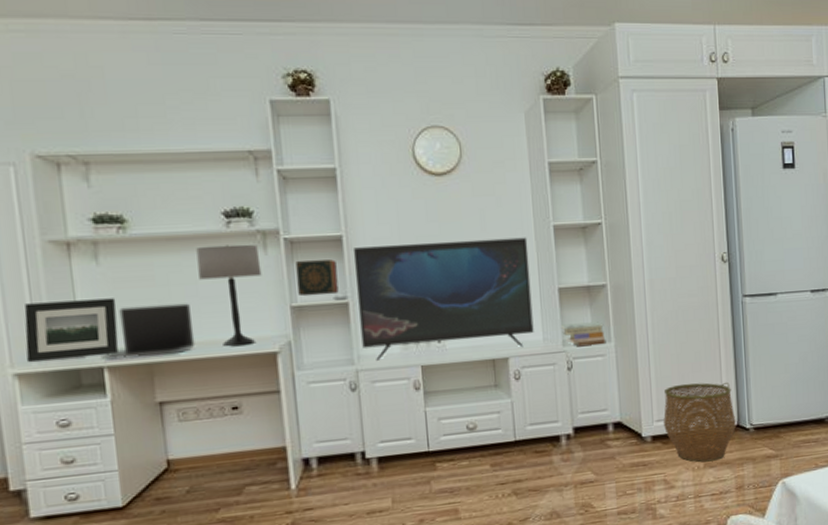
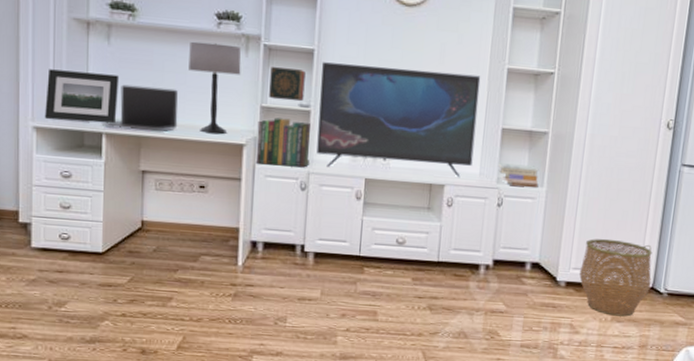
books: none [290,315,357,371] -> present [255,117,312,168]

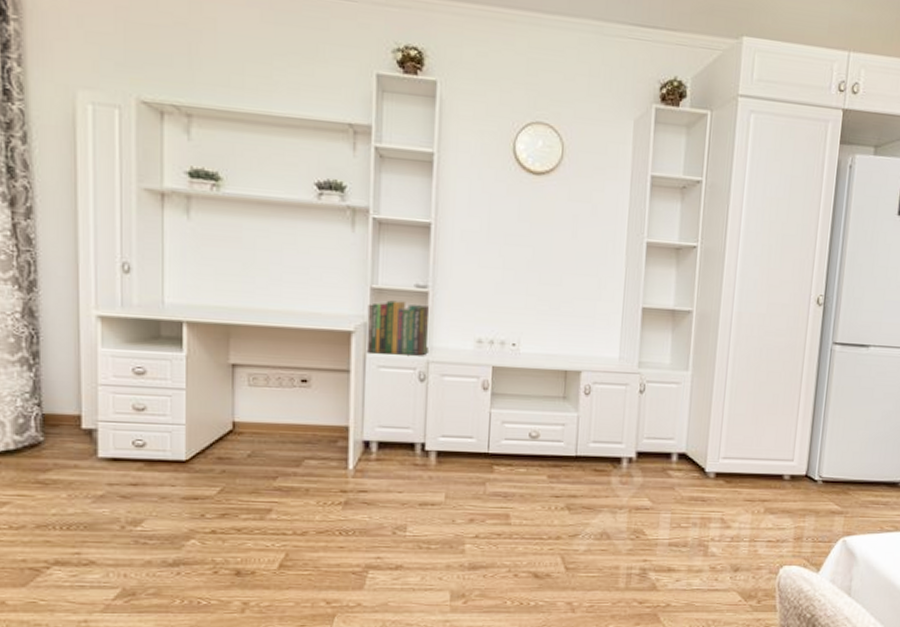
picture frame: present [45,69,120,124] -> none [112,248,202,311]
laptop computer: present [101,84,178,132] -> none [181,265,274,320]
table lamp: present [189,41,241,134] -> none [285,214,347,321]
decorative box: present [269,66,305,102] -> none [380,242,422,282]
television: present [316,62,481,178] -> none [436,237,618,363]
books: present [497,163,539,189] -> none [638,345,684,373]
basket: present [579,238,653,317] -> none [729,424,806,508]

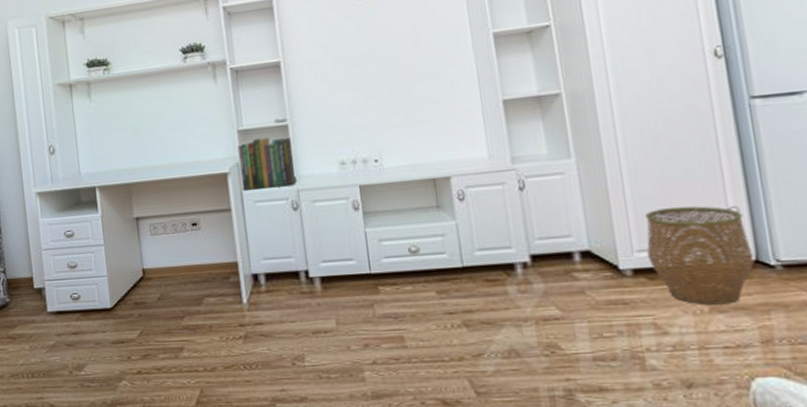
basket: none [729,424,806,508] -> present [646,205,754,305]

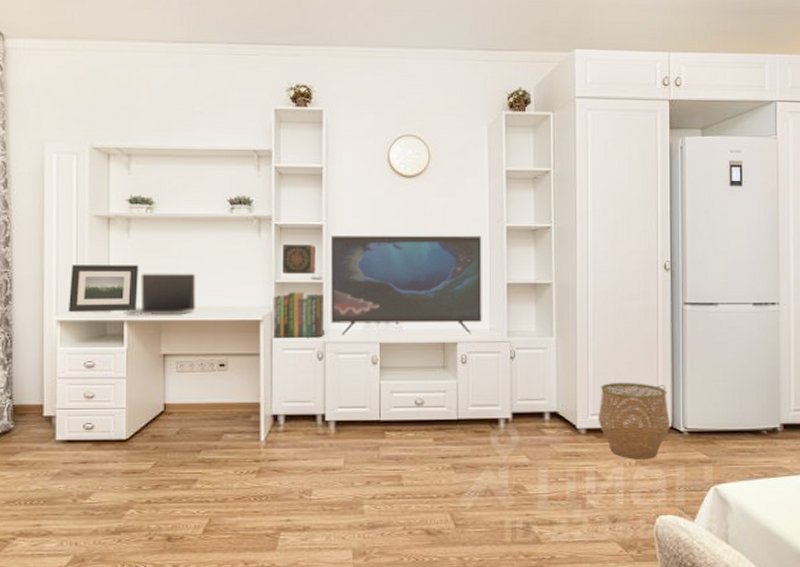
picture frame: none [42,128,106,184] -> present [69,265,139,313]
laptop computer: none [93,130,162,181] -> present [123,273,196,316]
decorative box: none [240,85,279,121] -> present [282,243,316,275]
television: none [290,48,477,181] -> present [330,235,482,335]

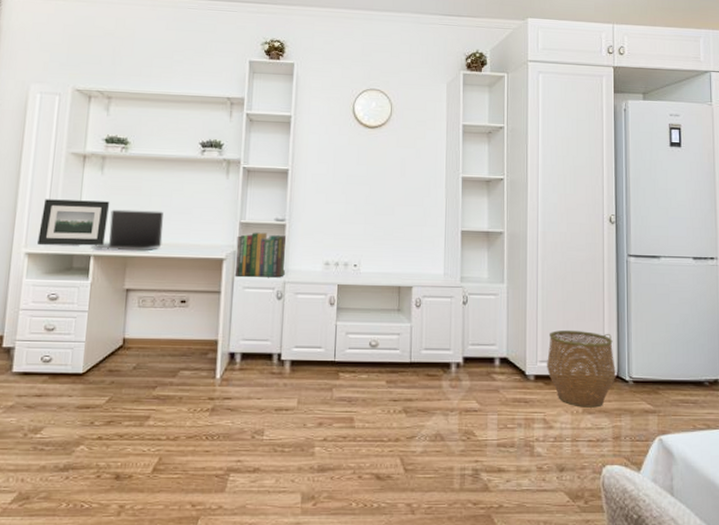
decorative box: present [282,243,316,275] -> none [247,186,281,217]
television: present [330,235,482,335] -> none [292,180,439,279]

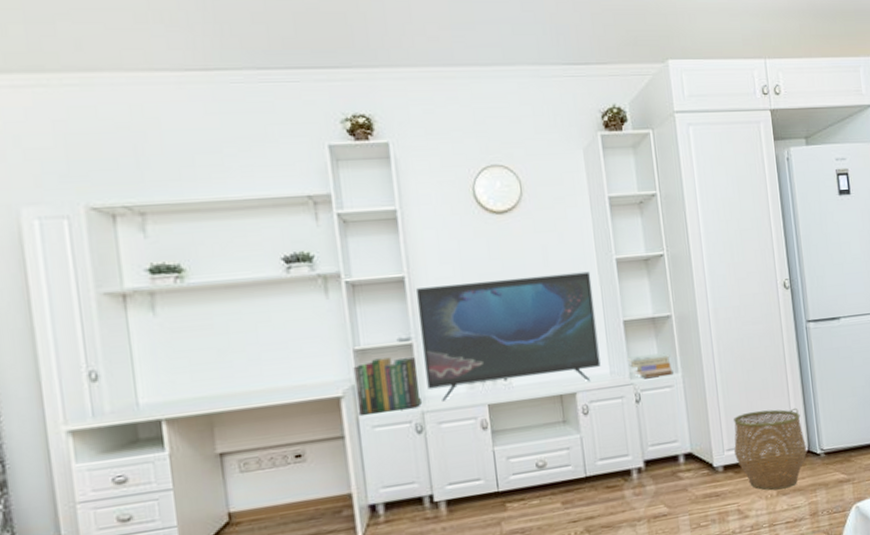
picture frame: present [38,199,110,246] -> none [78,349,178,419]
laptop computer: present [90,209,163,252] -> none [158,351,256,413]
television: none [292,180,439,279] -> present [415,271,601,401]
books: none [460,263,500,285] -> present [627,353,674,379]

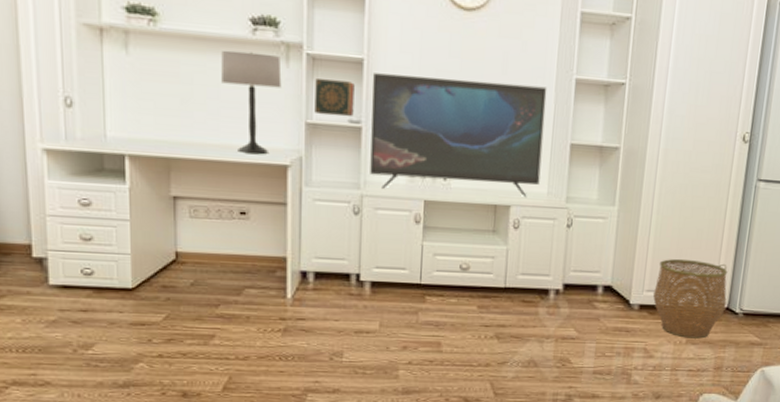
table lamp: none [256,289,324,394] -> present [221,50,282,155]
books: present [353,357,423,415] -> none [302,135,364,190]
decorative box: none [358,301,402,340] -> present [314,77,355,117]
books: present [627,353,674,379] -> none [566,181,610,208]

